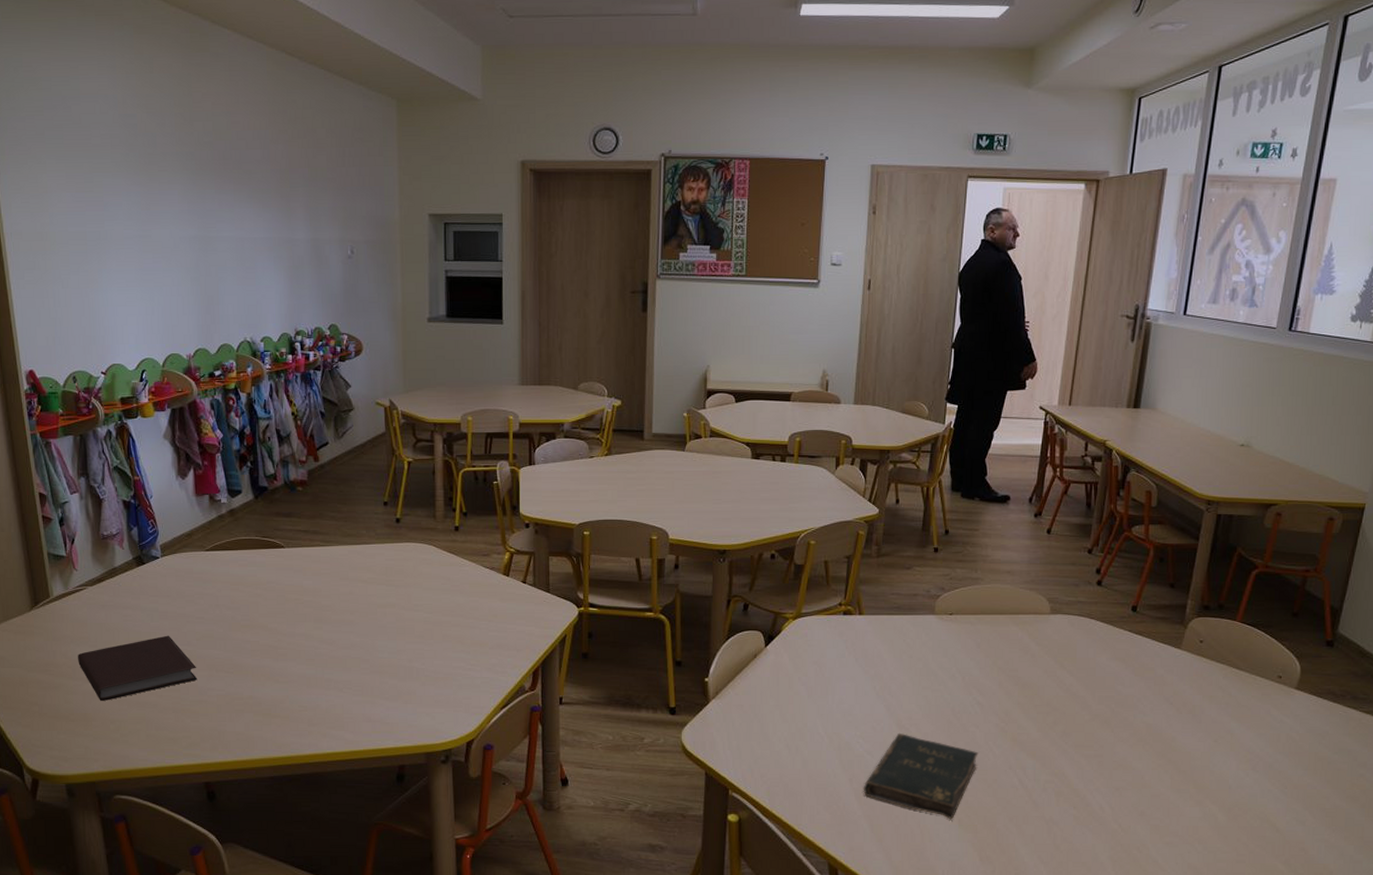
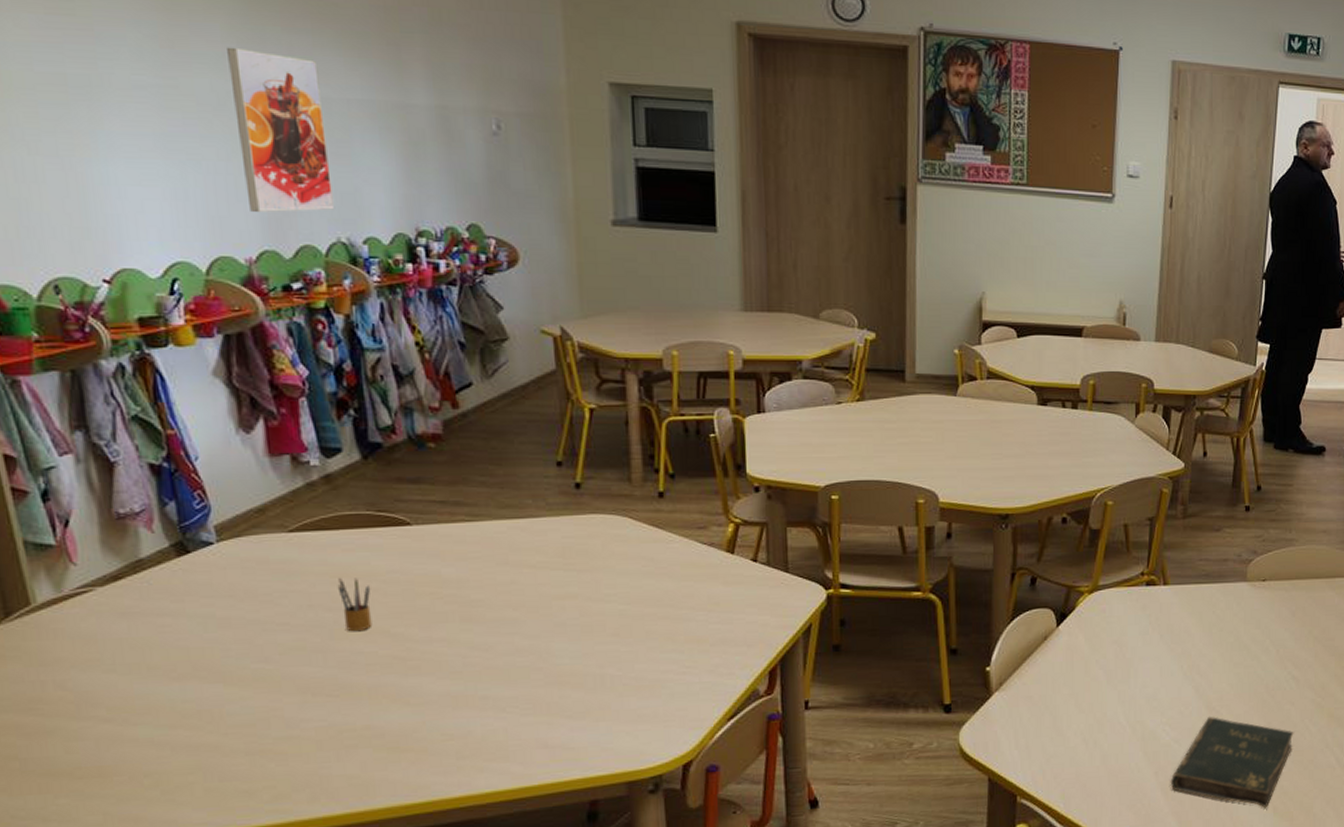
notebook: present [78,635,198,701] -> none [84,650,284,747]
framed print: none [182,206,244,321] -> present [227,47,335,212]
pencil box: none [235,586,257,626] -> present [337,578,373,632]

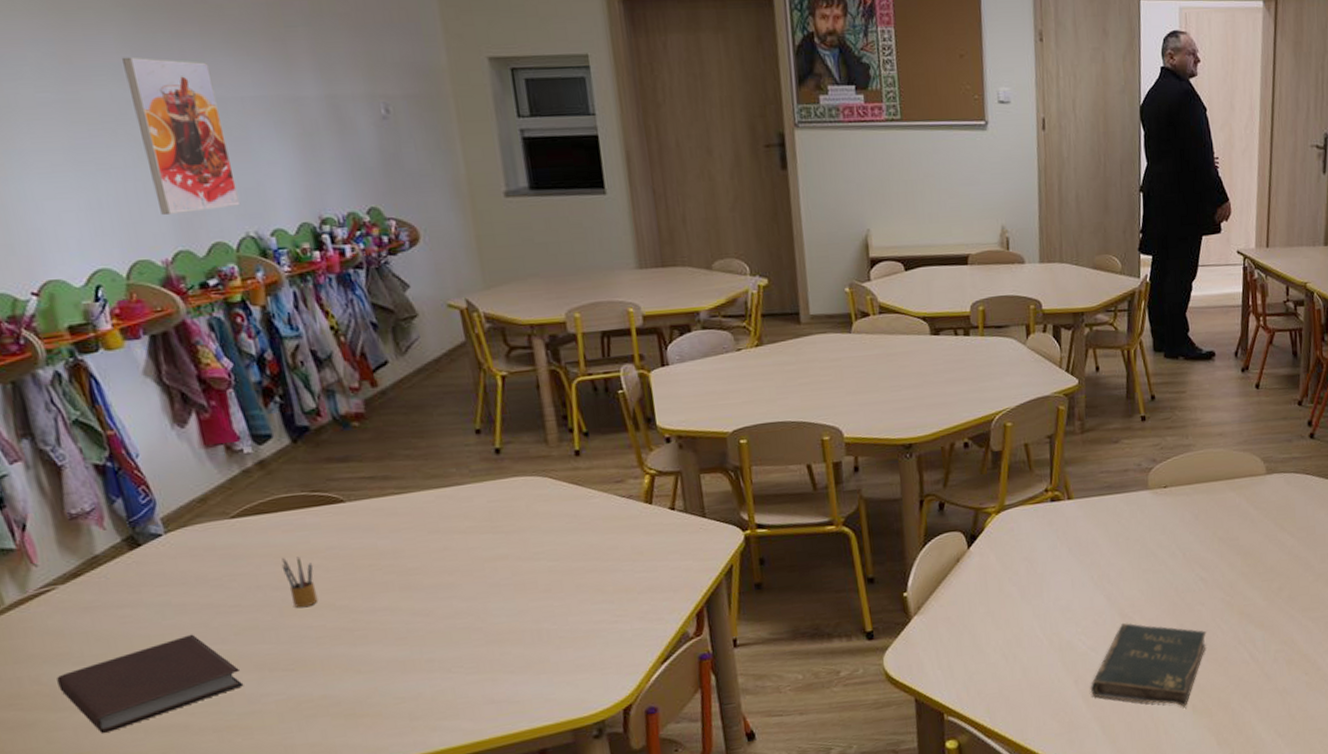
notebook: none [84,650,284,747] -> present [57,634,244,733]

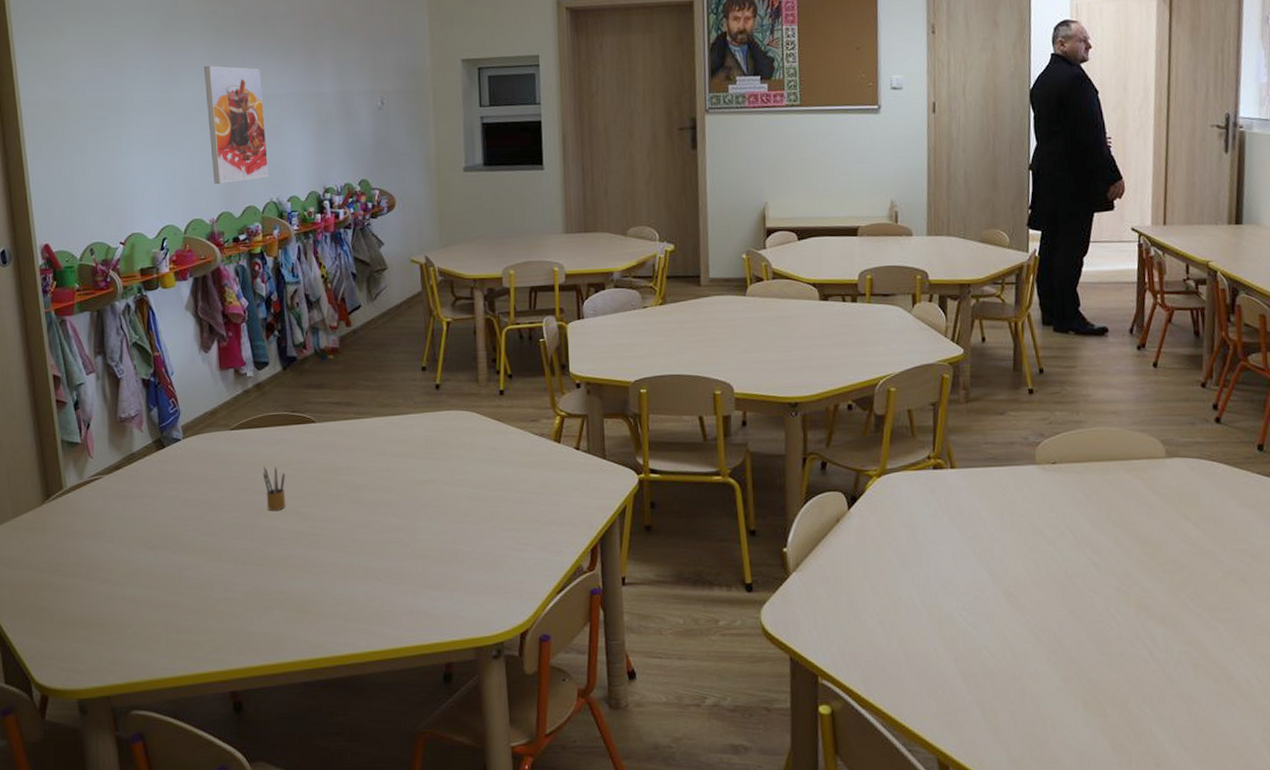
notebook: present [57,634,244,733] -> none [92,525,223,603]
bible: present [1090,622,1207,707] -> none [970,602,1100,702]

